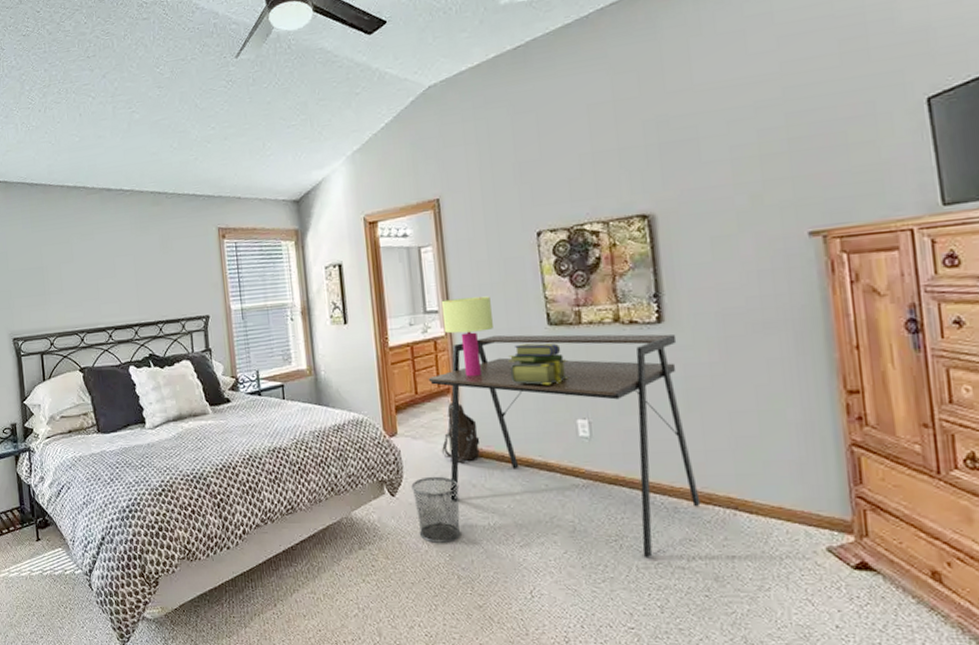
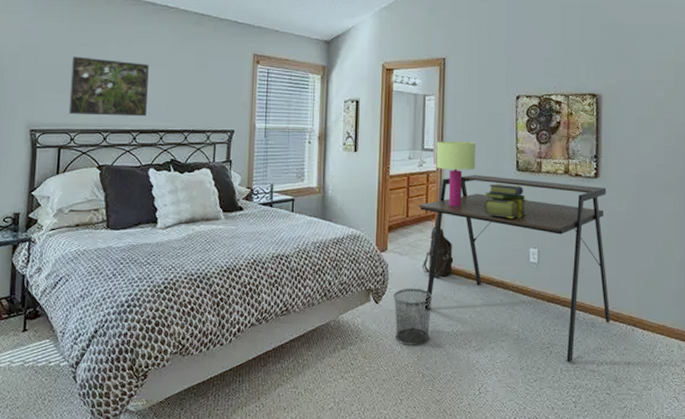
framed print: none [39,255,118,319] -> present [68,56,149,117]

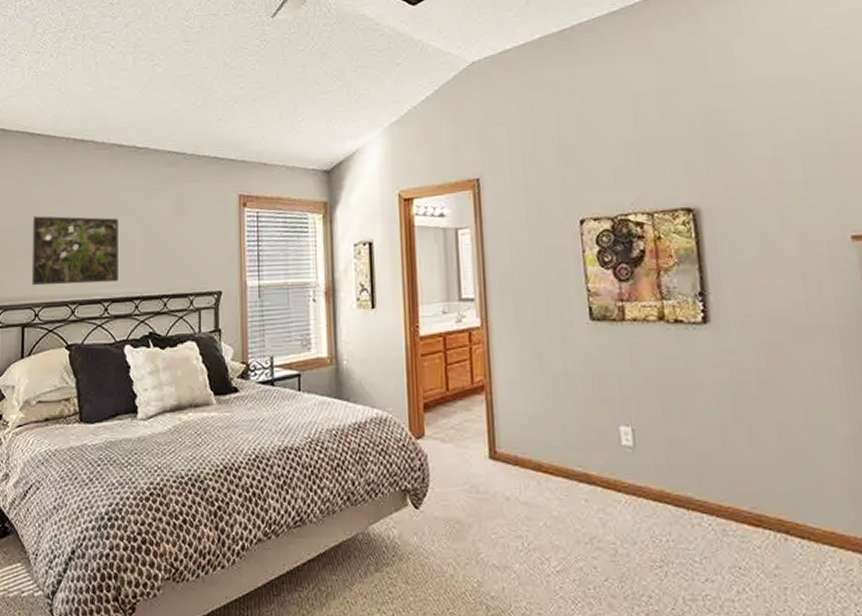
waste bin: present [393,288,433,346] -> none [438,486,492,566]
desk: present [418,175,611,363] -> none [461,329,751,589]
shoulder bag: present [422,227,454,279] -> none [472,402,515,473]
table lamp: present [436,141,475,207] -> none [477,285,532,374]
stack of books: present [483,184,527,219] -> none [548,339,611,387]

